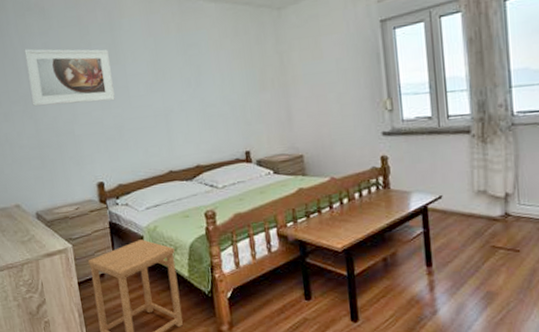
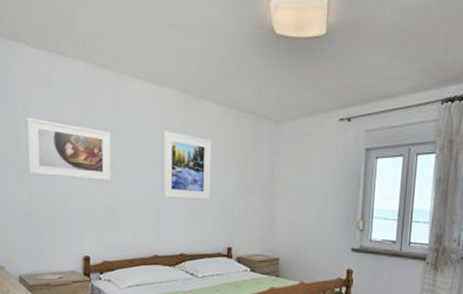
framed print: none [160,38,220,109] -> present [163,131,212,201]

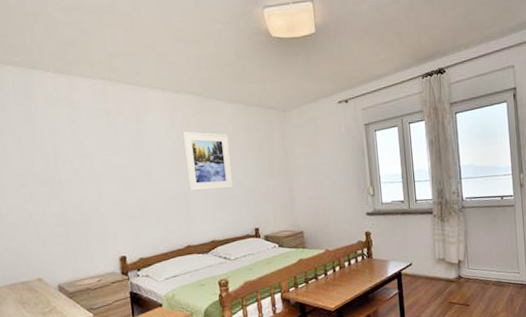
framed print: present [27,117,111,182] -> none [52,135,139,188]

